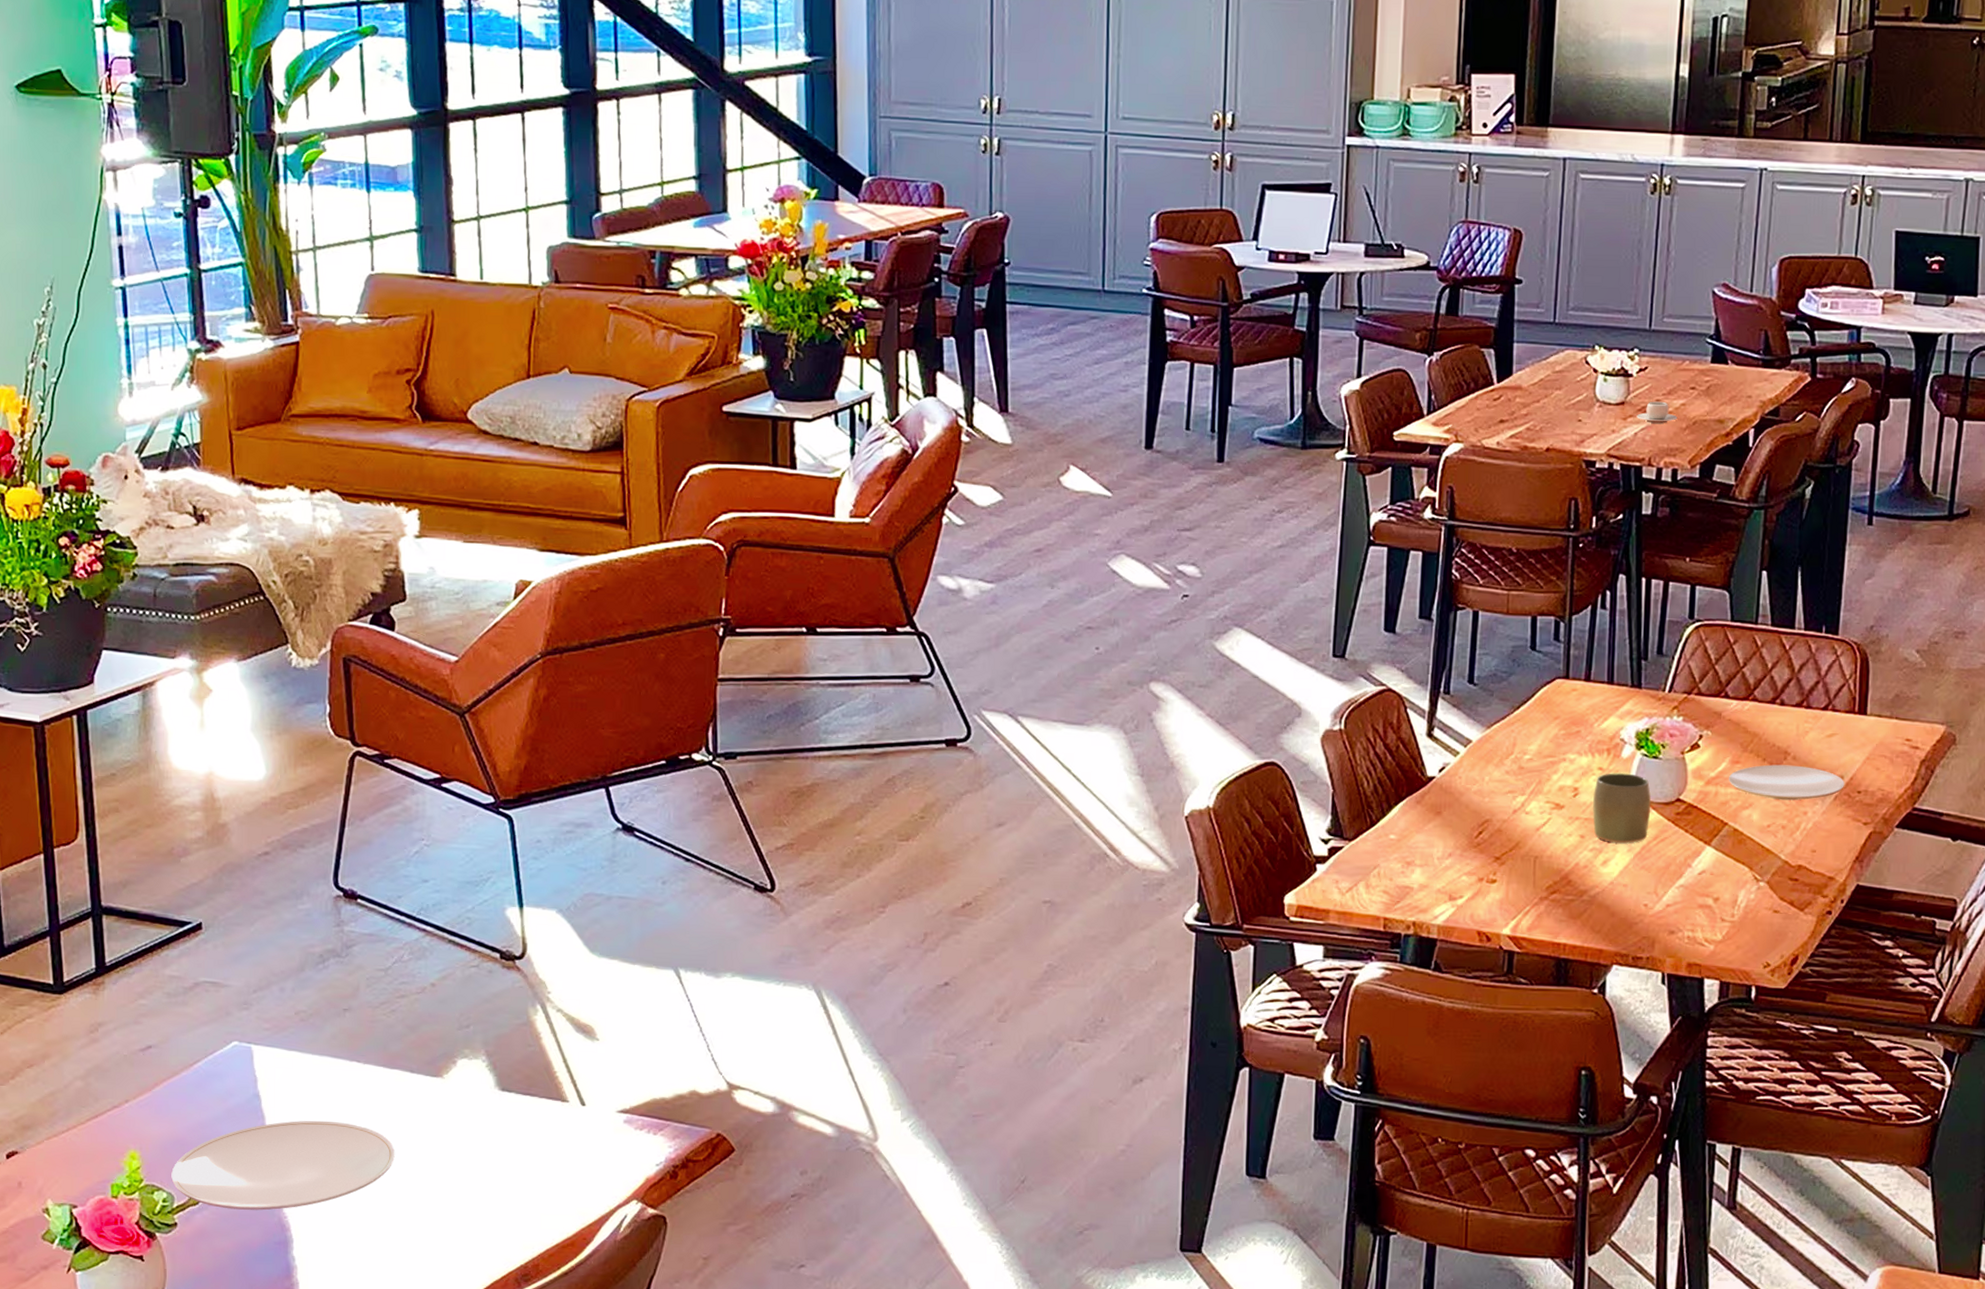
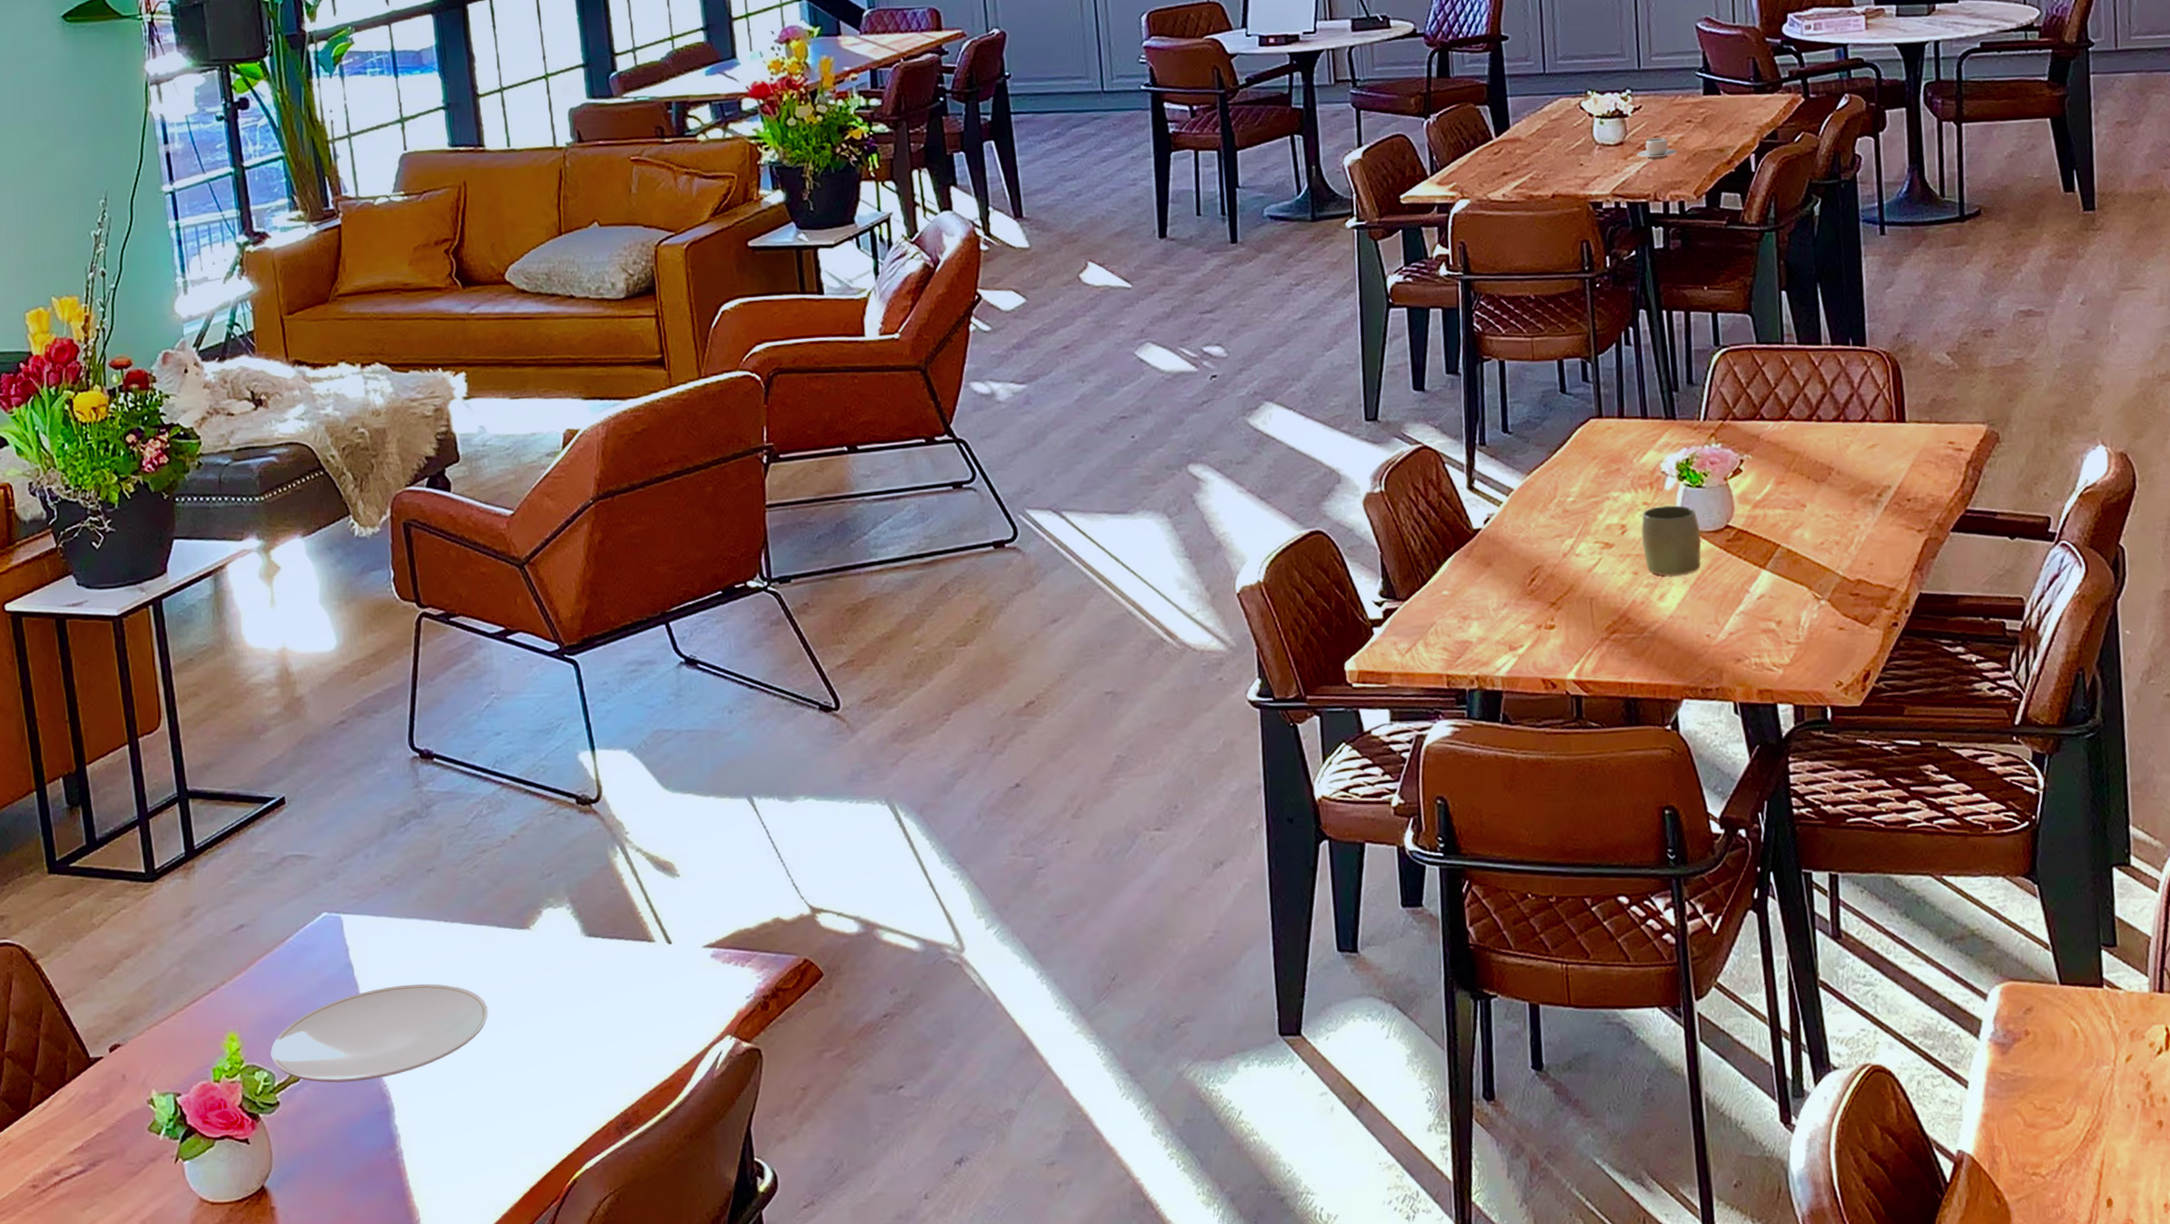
plate: present [1728,764,1844,801] -> none [1774,480,1893,516]

